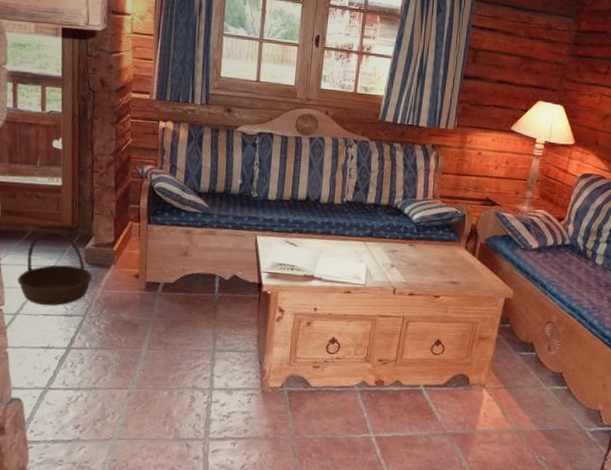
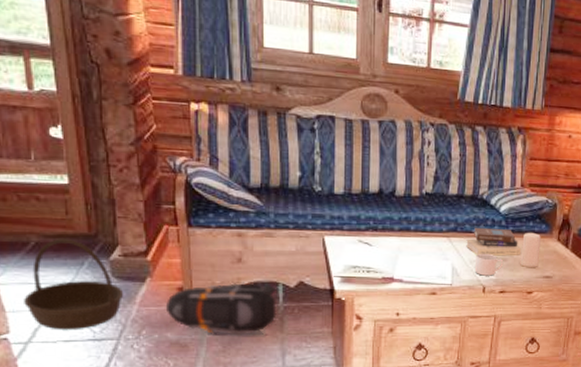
backpack: none [123,273,214,320] -> present [165,283,277,336]
books: none [380,233,430,261] -> present [466,227,521,256]
mug: none [386,257,414,279] -> present [474,253,504,276]
candle: none [429,240,450,274] -> present [520,232,541,268]

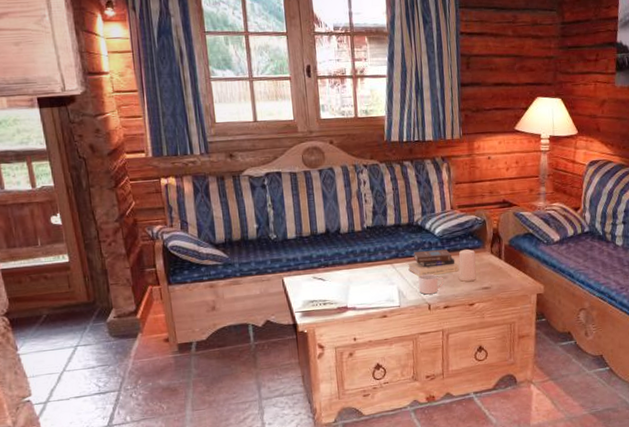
basket: present [24,239,124,329] -> none [41,308,121,388]
backpack: present [165,283,277,336] -> none [155,326,250,378]

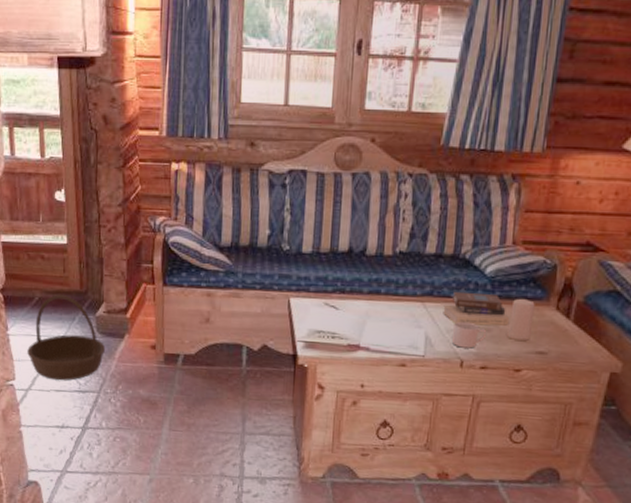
basket: none [41,308,121,388] -> present [27,295,106,380]

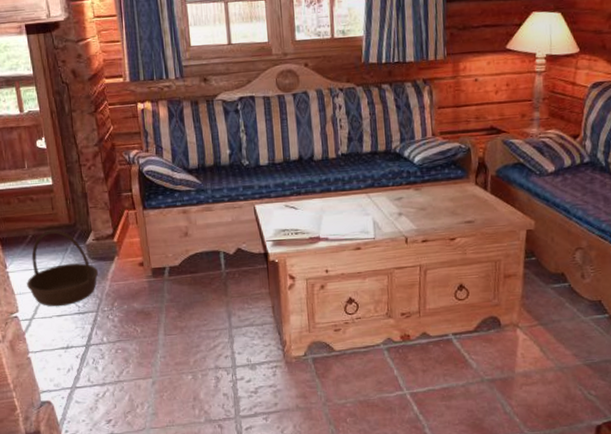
books: present [443,291,509,326] -> none [384,179,439,208]
mug: present [451,321,487,349] -> none [395,204,423,227]
candle: present [507,298,535,342] -> none [439,179,459,215]

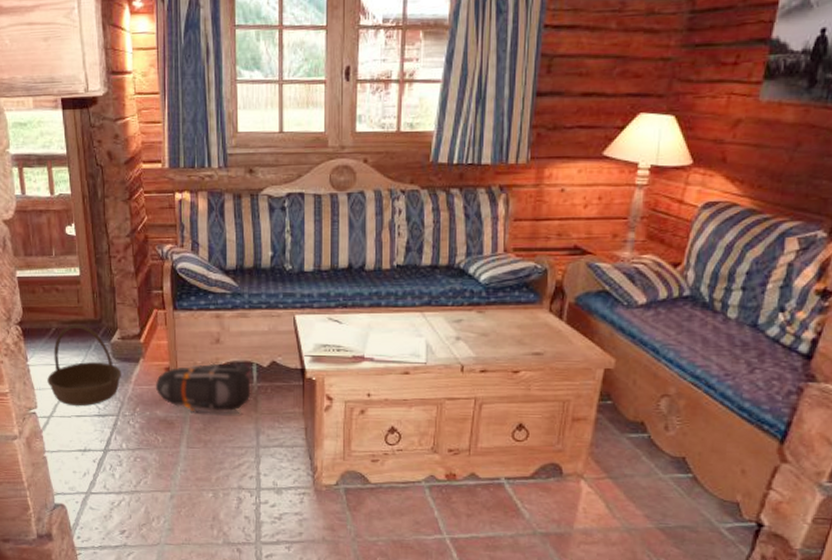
backpack: none [130,253,221,303] -> present [155,363,251,414]

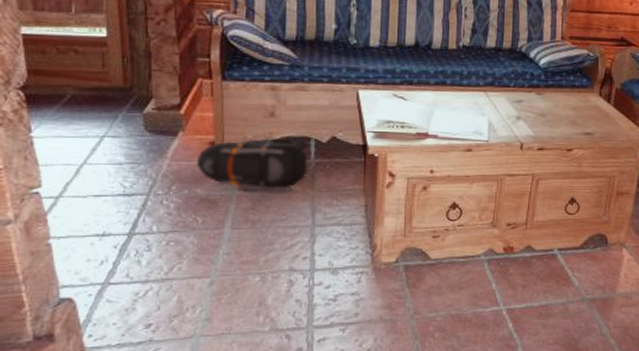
basket: present [47,325,122,406] -> none [57,92,156,184]

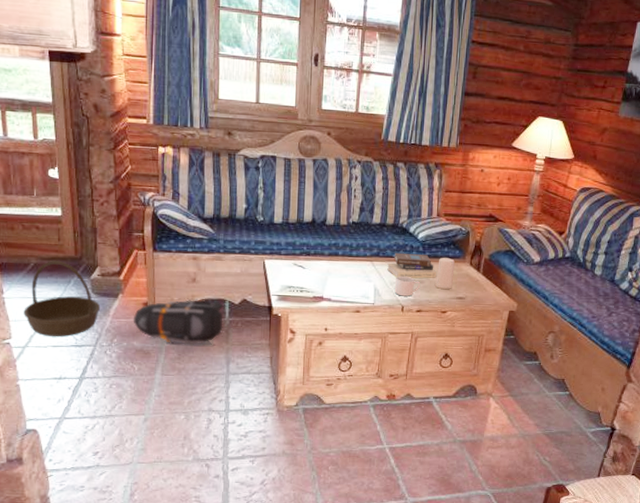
basket: none [57,92,156,184] -> present [23,261,101,337]
books: none [503,81,560,112] -> present [387,252,436,279]
mug: none [512,108,543,132] -> present [394,276,421,297]
candle: none [560,86,582,125] -> present [435,257,455,290]

